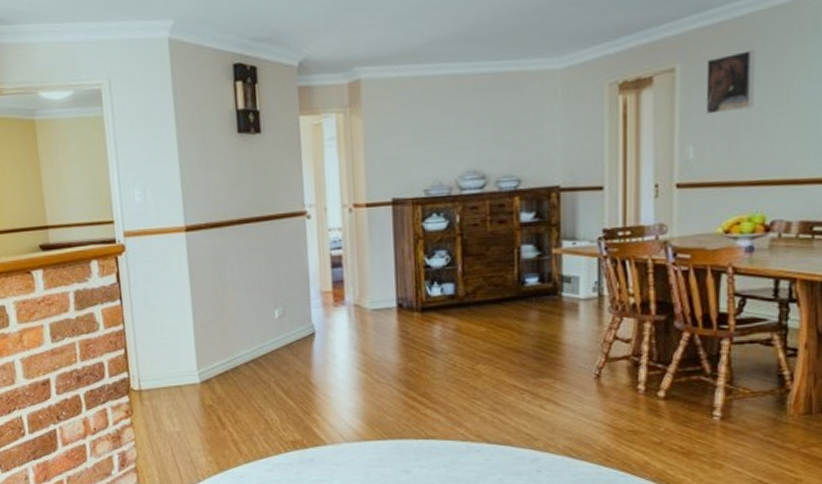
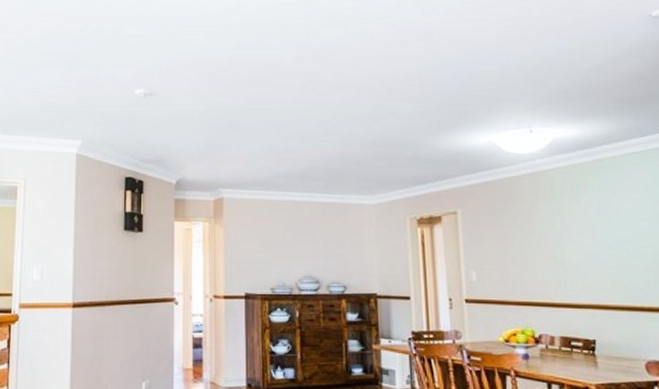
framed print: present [705,50,756,114] -> none [479,204,516,248]

